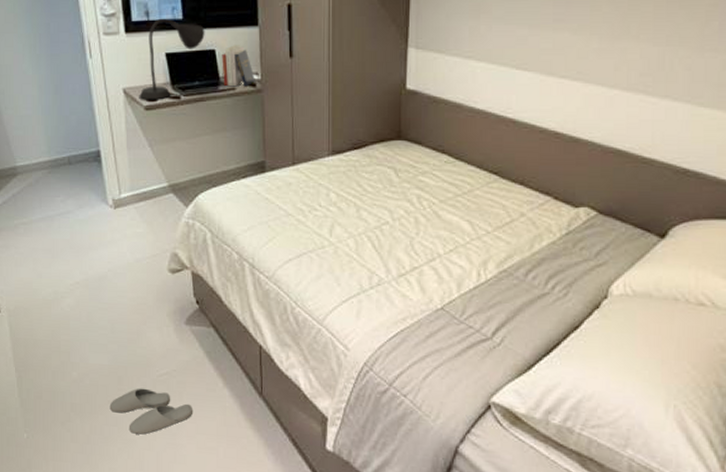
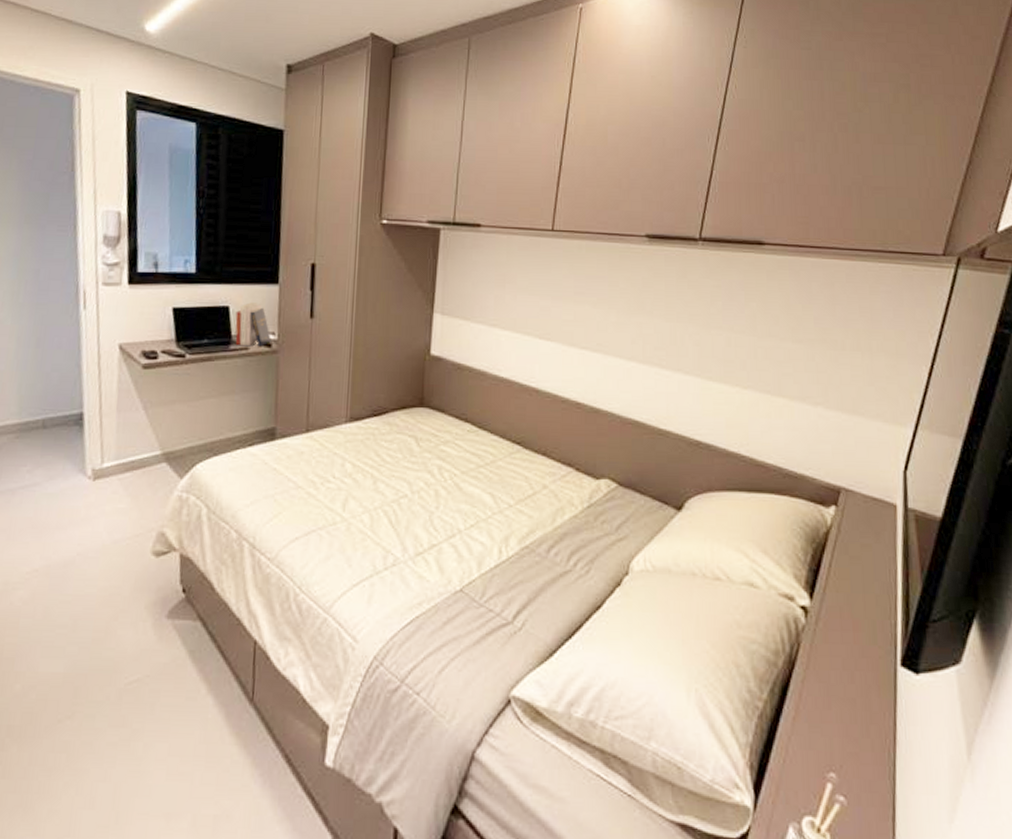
slippers: present [109,388,192,435] -> none [58,700,166,762]
desk lamp: present [139,18,205,100] -> none [137,270,220,358]

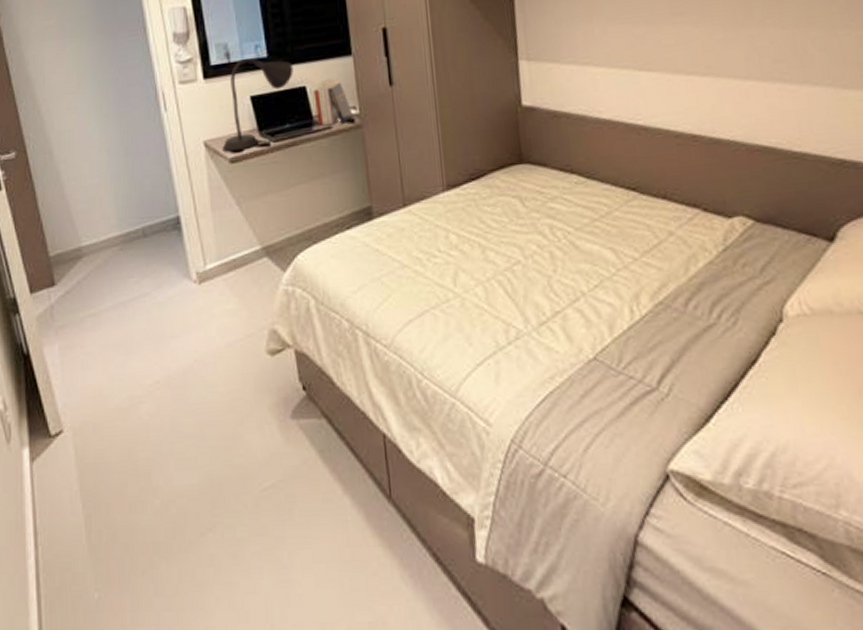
desk lamp: none [137,270,220,358] -> present [222,58,294,152]

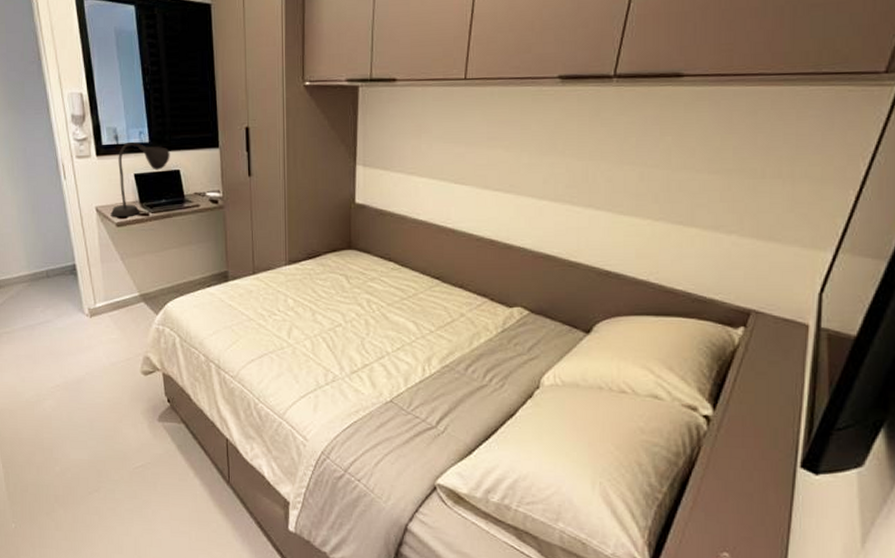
books: present [313,78,353,126] -> none [186,165,217,204]

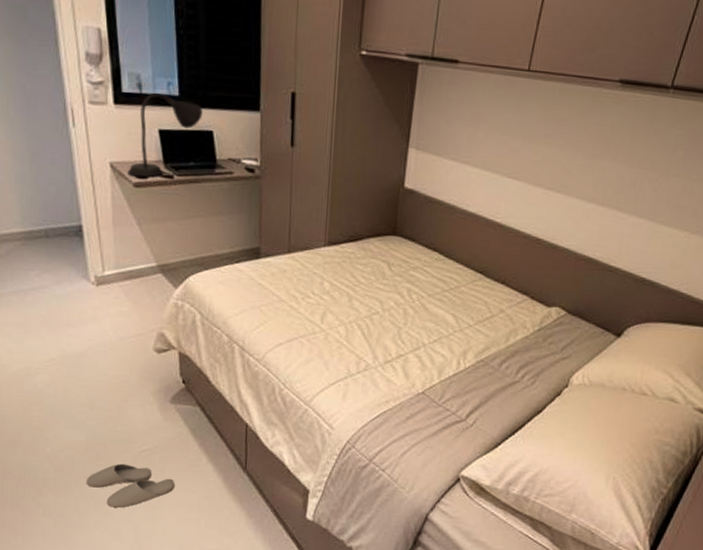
slippers: none [90,479,166,522] -> present [86,463,174,508]

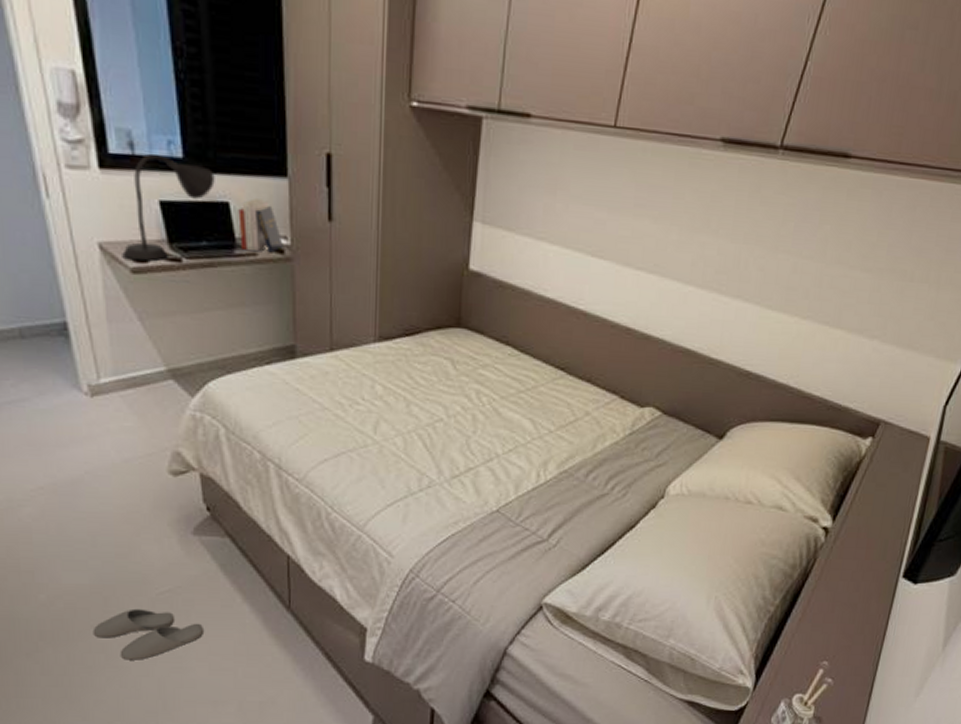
books: none [219,128,254,172] -> present [238,198,283,253]

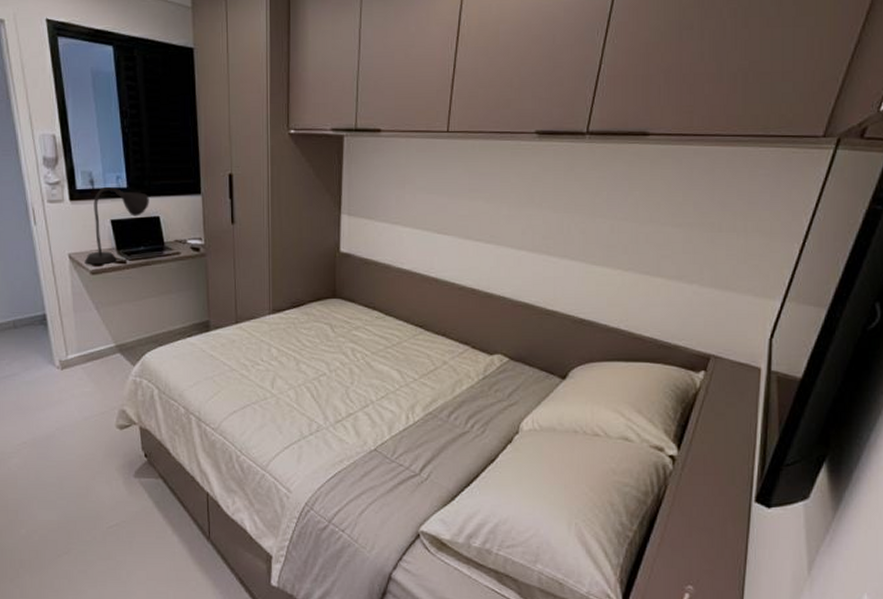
slippers: present [92,608,203,660] -> none [59,540,142,585]
books: present [238,198,283,253] -> none [166,212,199,251]

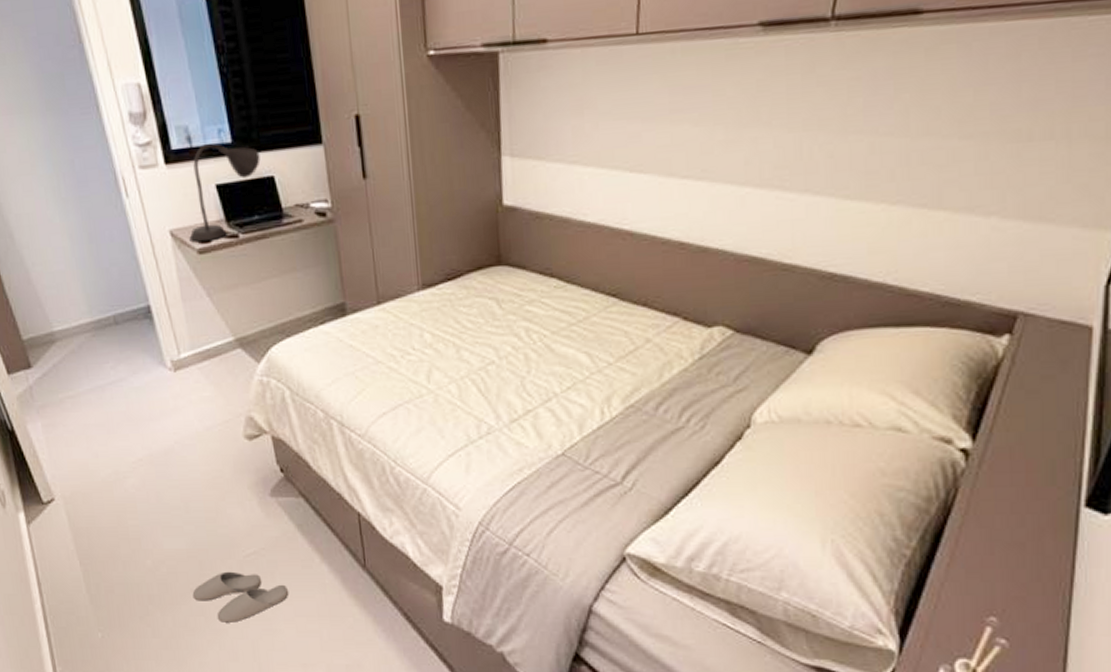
slippers: none [59,540,142,585] -> present [192,571,288,623]

